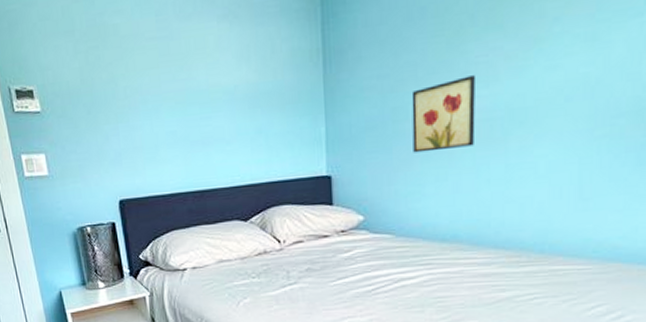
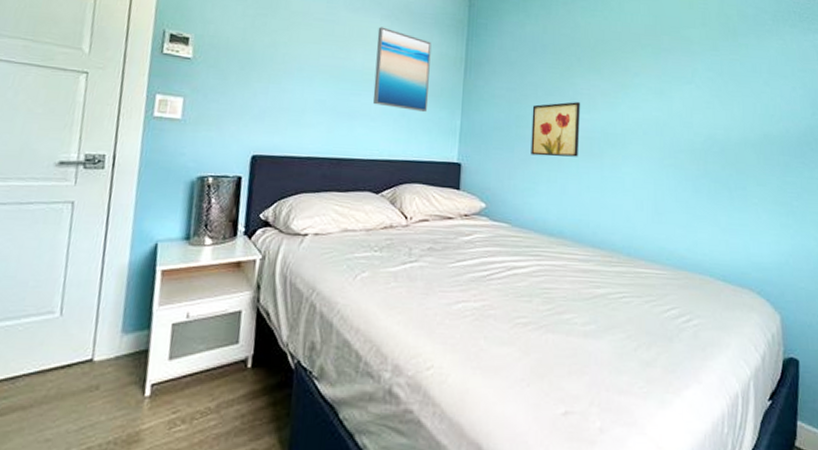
wall art: none [216,30,285,126] -> present [372,27,432,113]

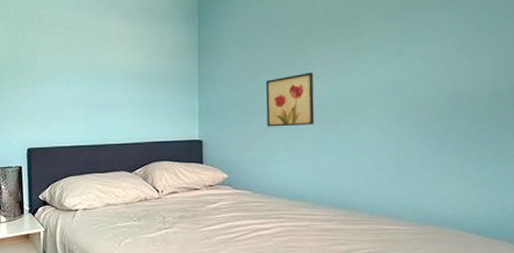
wall art: present [372,27,432,113] -> none [118,26,167,98]

